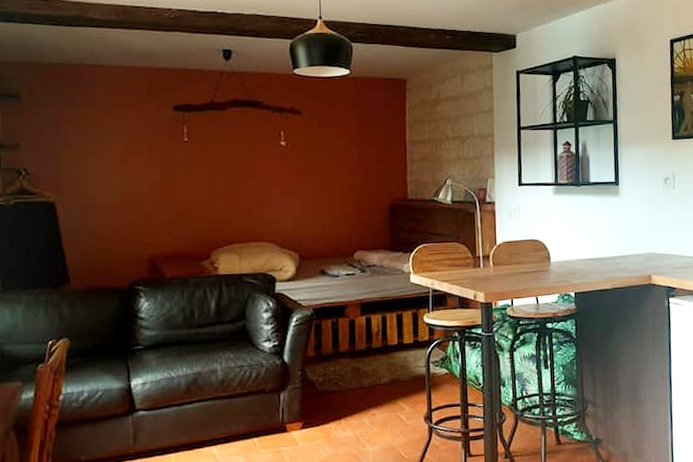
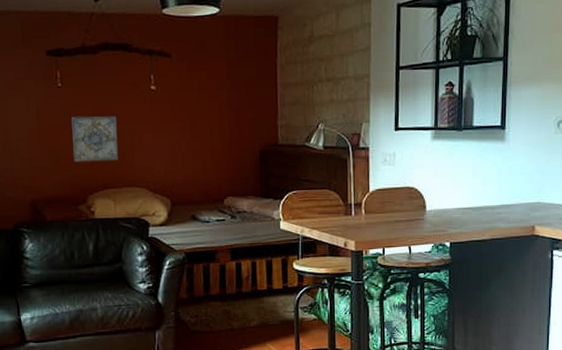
wall art: none [197,170,246,217] -> present [71,116,119,162]

